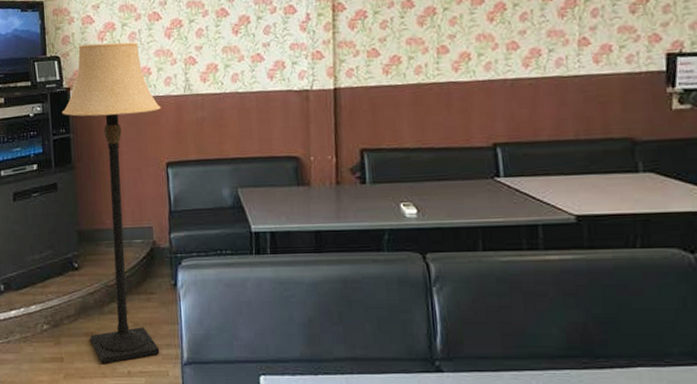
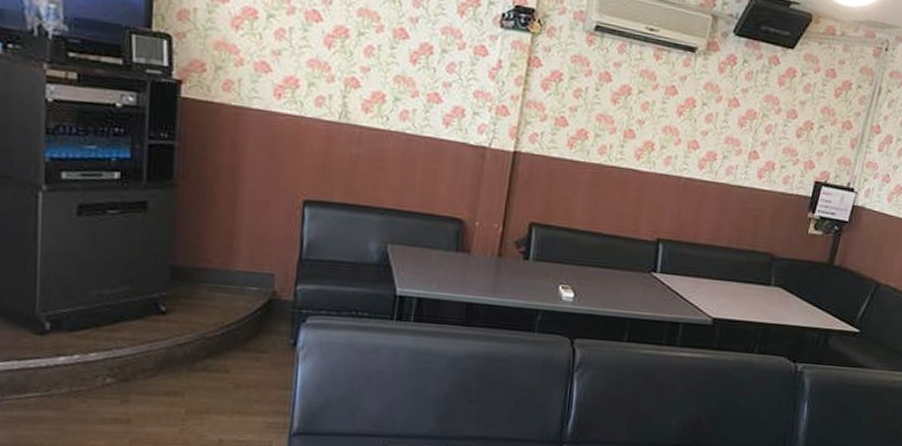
lamp: present [62,42,161,363] -> none [166,27,306,429]

